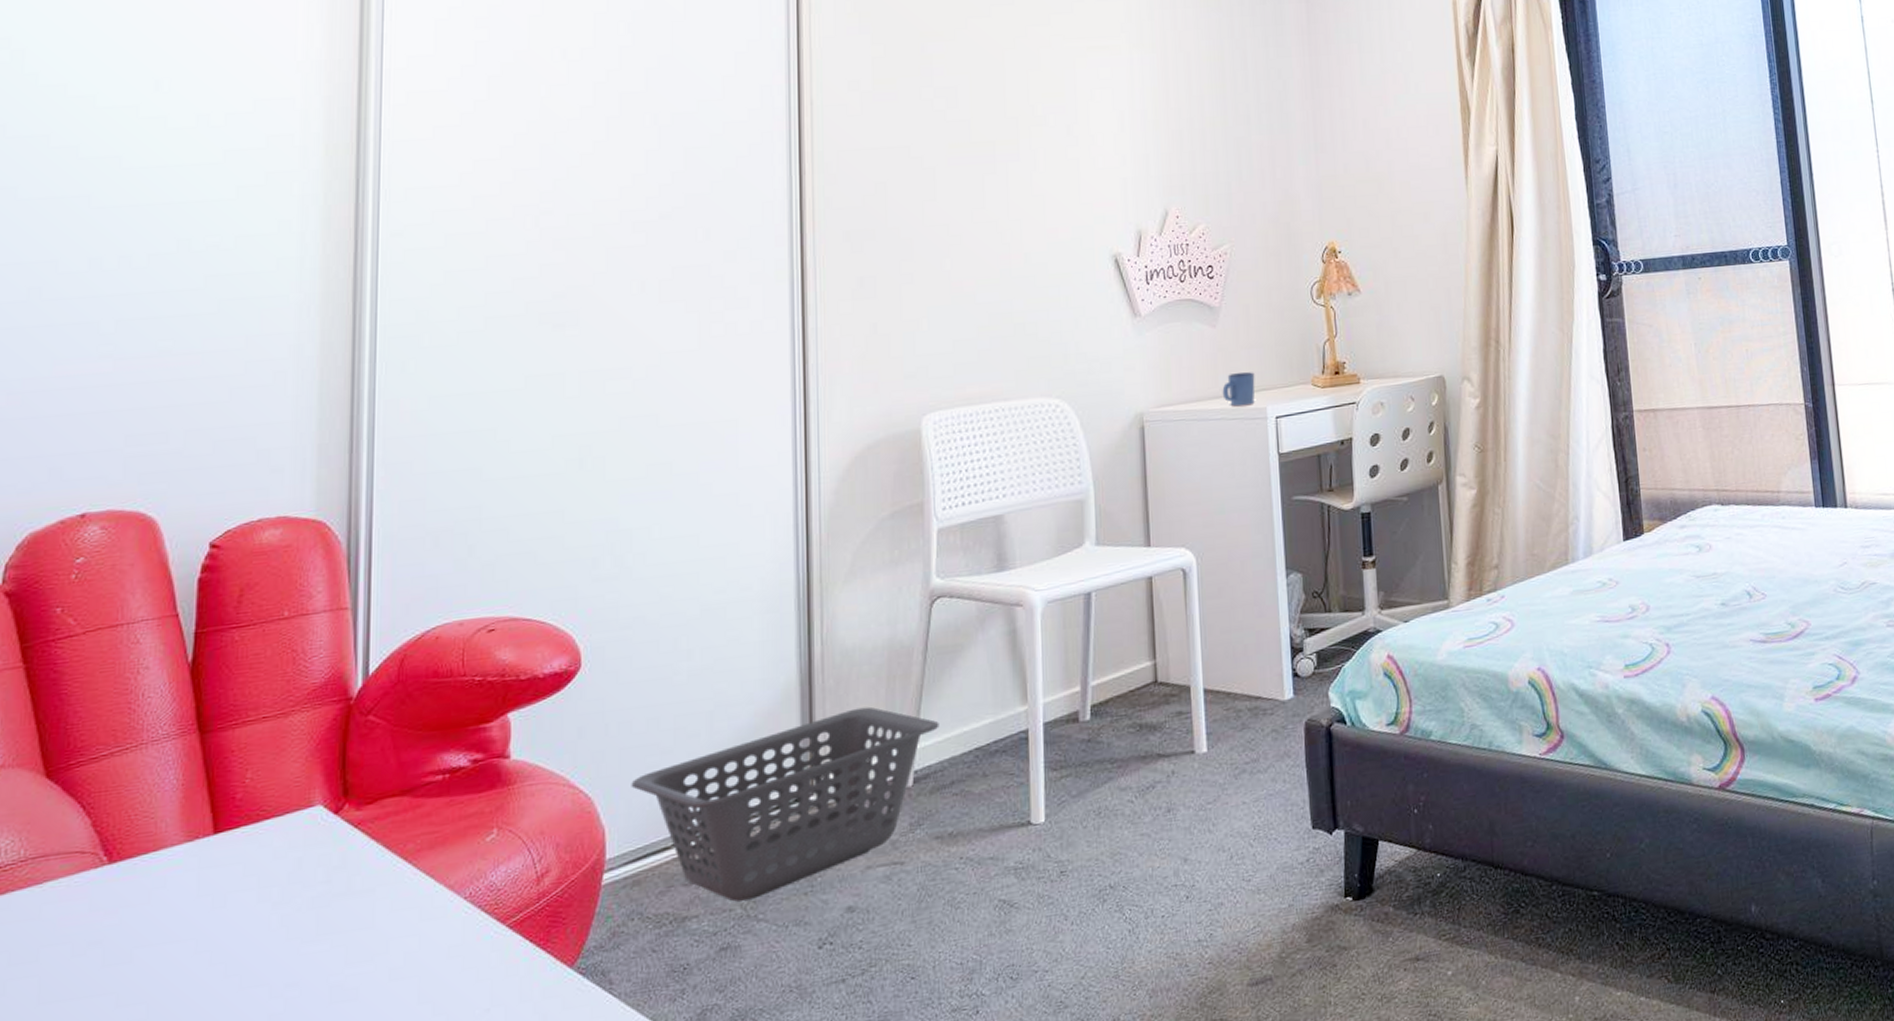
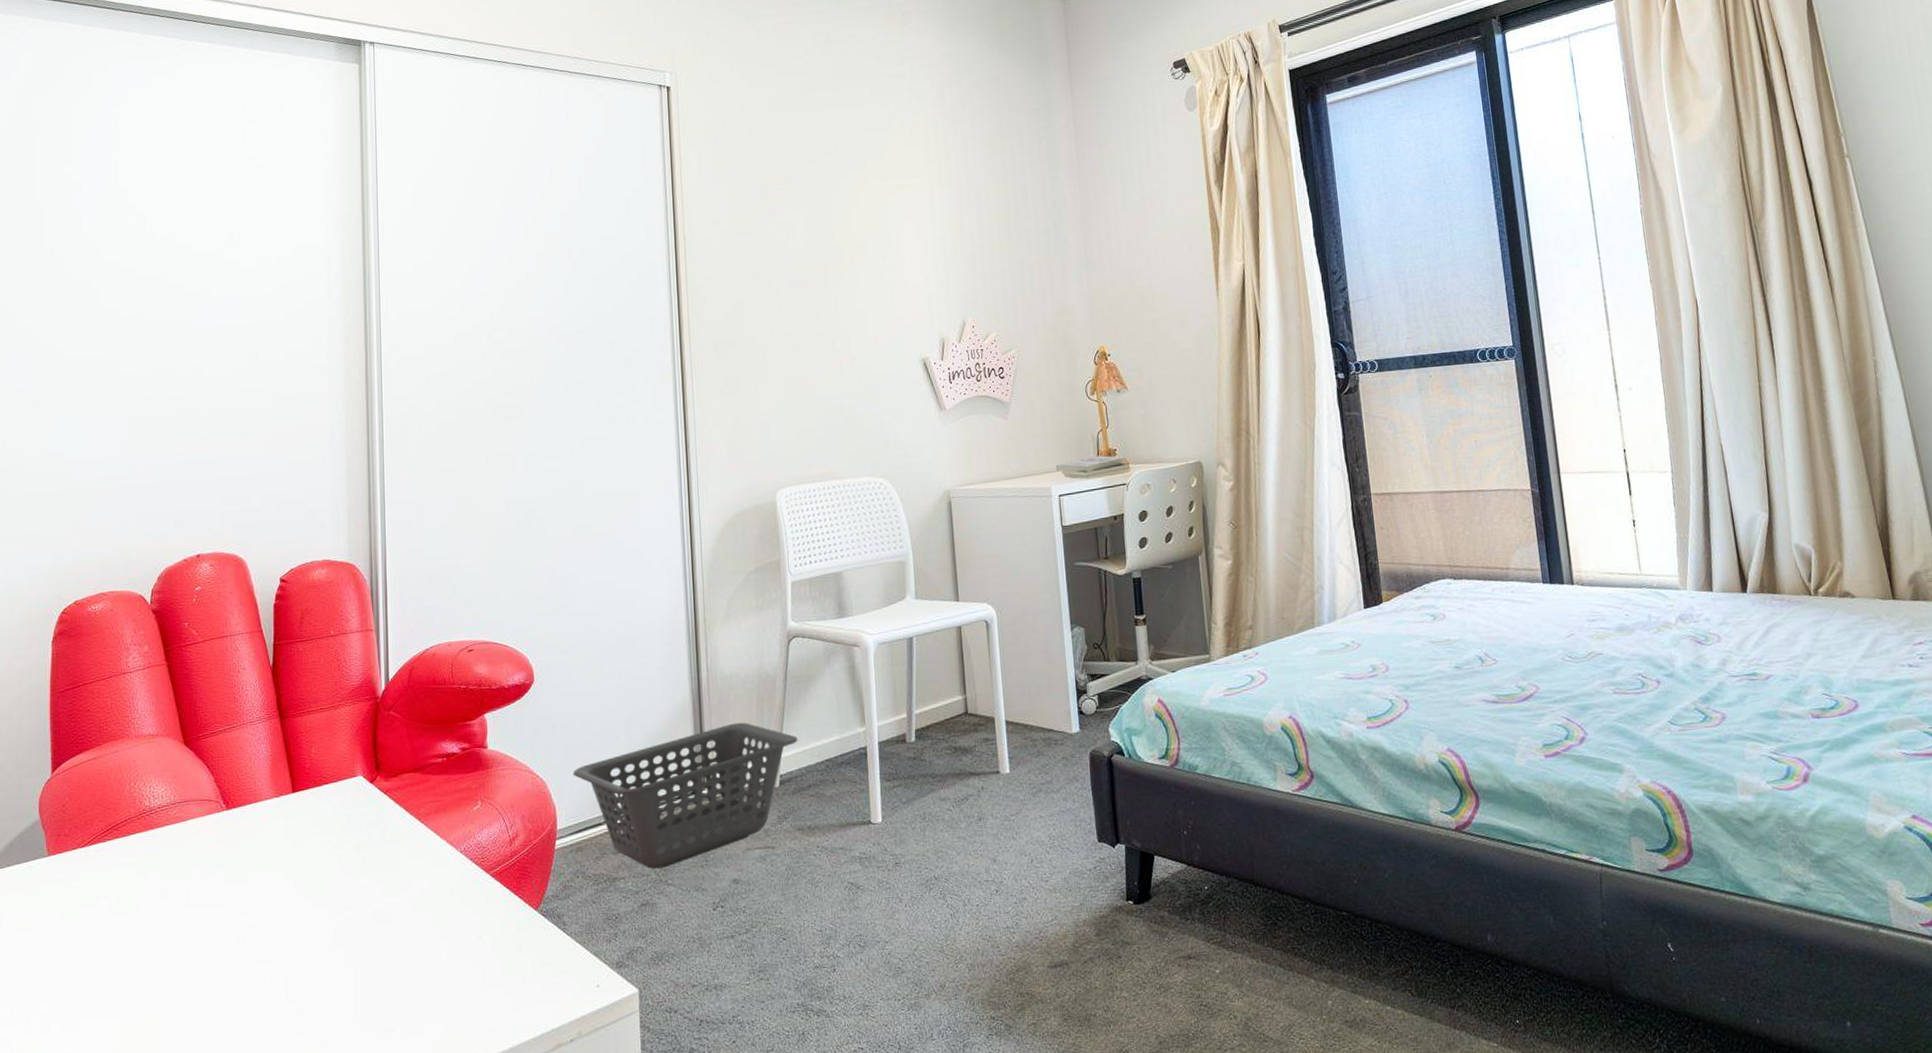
mug: present [1222,372,1255,408] -> none [1014,457,1041,487]
books: none [1274,369,1361,398] -> present [1056,455,1130,480]

